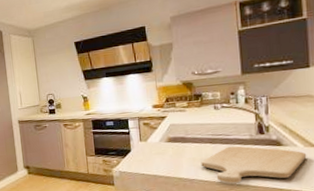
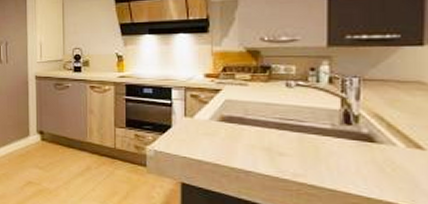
chopping board: present [201,146,307,185] -> none [262,136,409,184]

